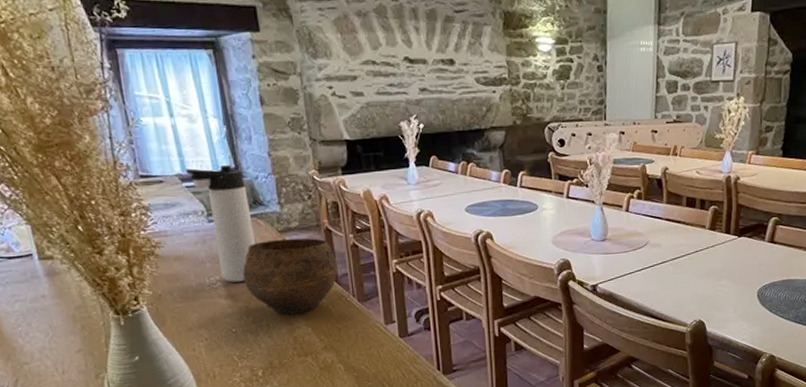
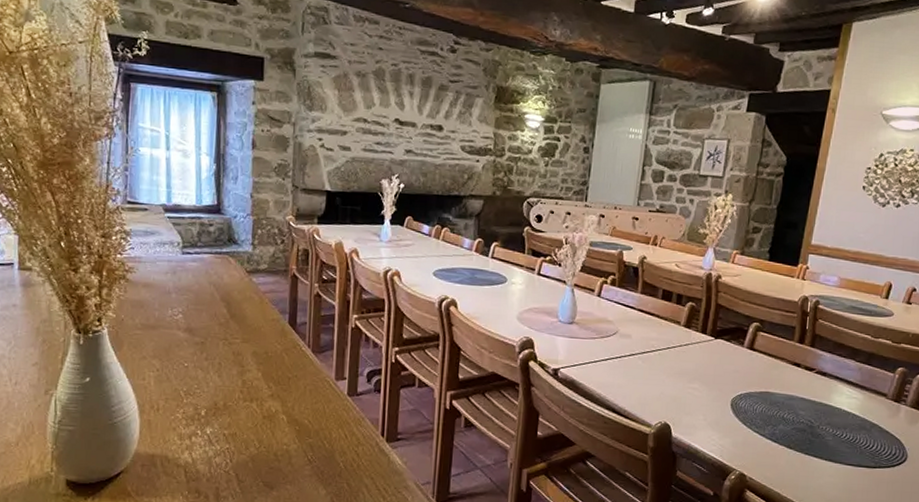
thermos bottle: present [186,165,255,282] -> none [171,200,224,317]
bowl: present [242,238,339,315] -> none [204,279,299,357]

